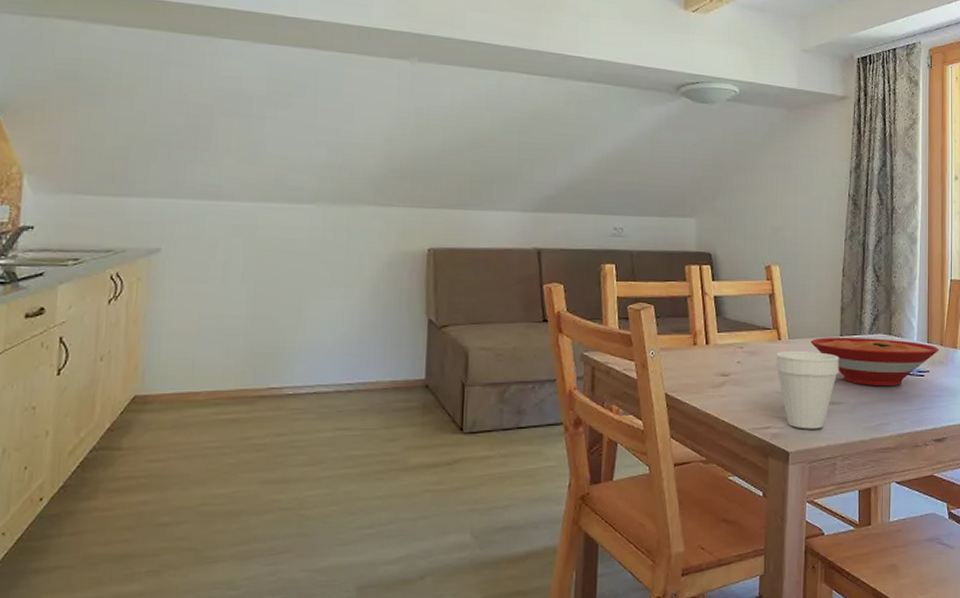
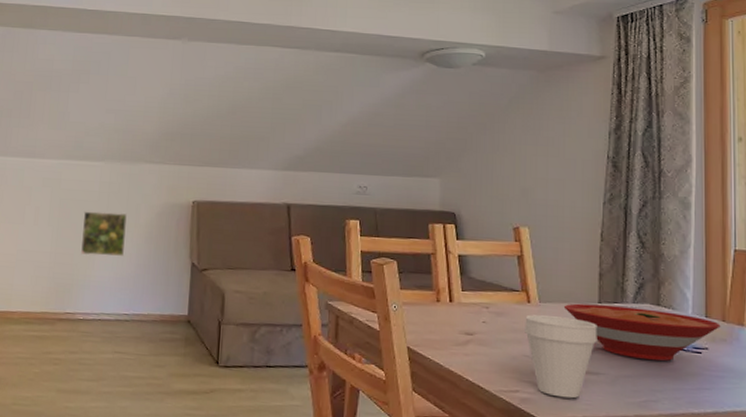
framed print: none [288,264,346,318] -> present [81,211,127,257]

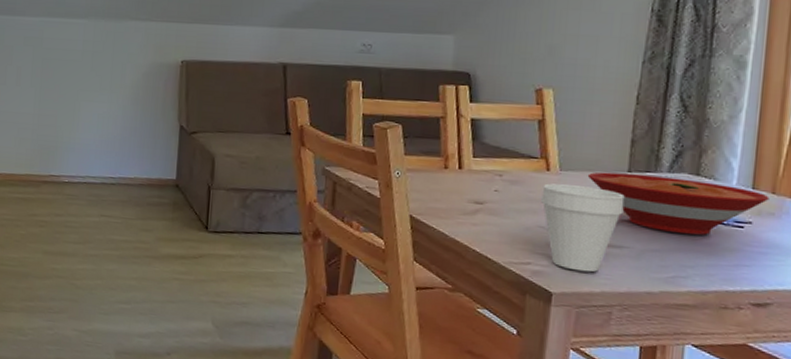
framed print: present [81,211,127,257] -> none [65,71,112,119]

